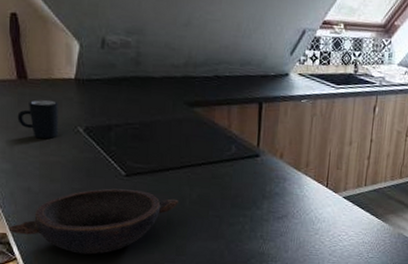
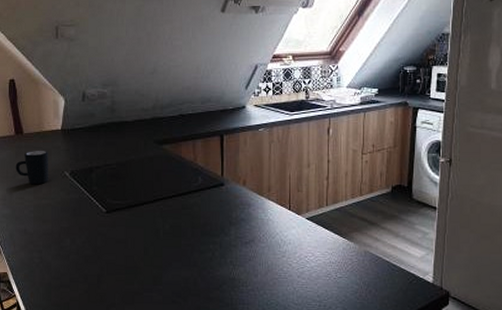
bowl: present [8,188,178,255] -> none [8,225,153,289]

